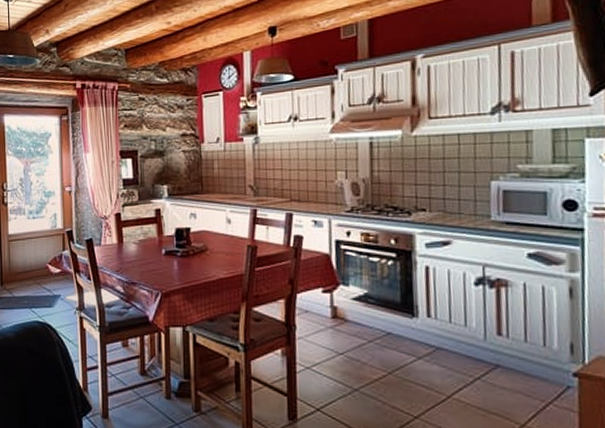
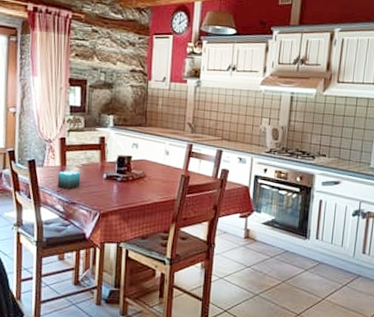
candle: none [115,248,139,269] -> present [57,170,81,190]

